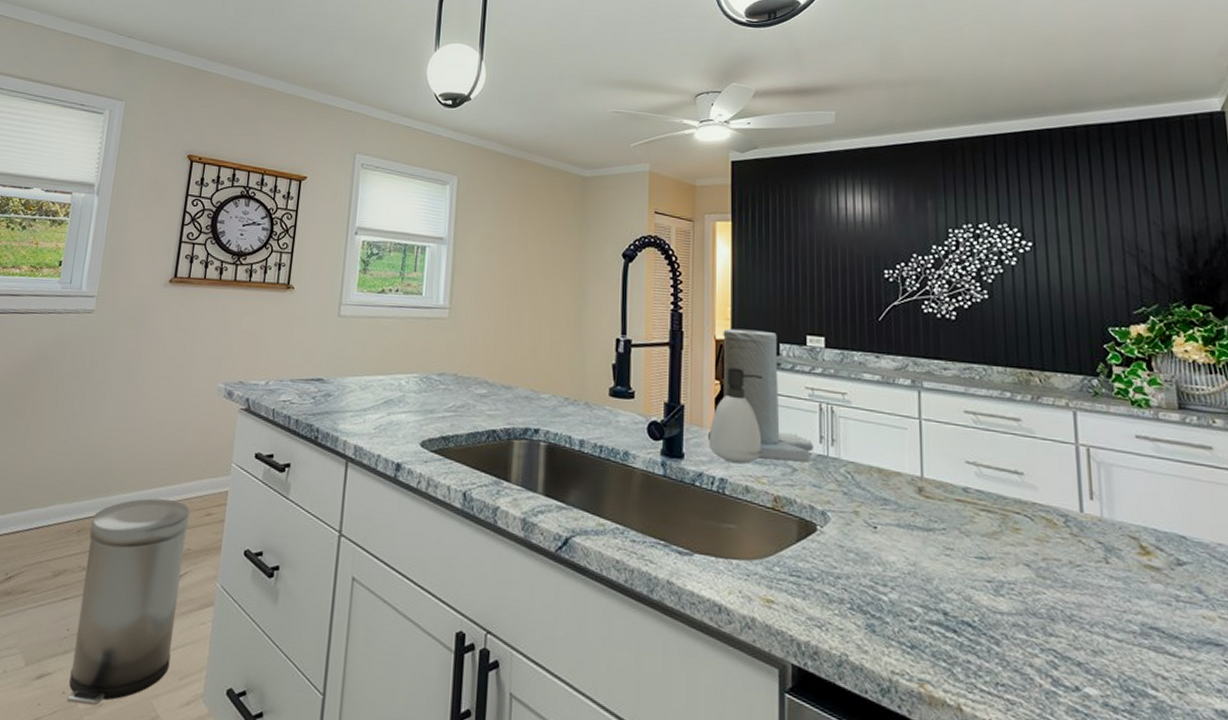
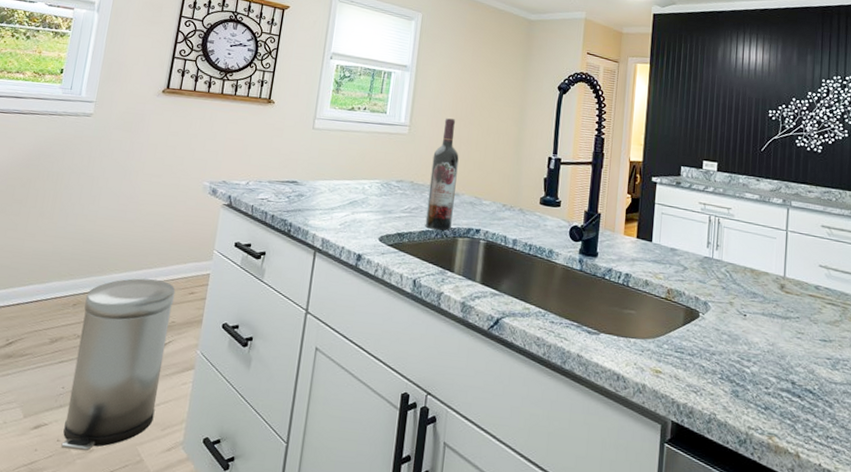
wine bottle: none [473,297,509,432] -> present [425,118,459,230]
paper towel: present [708,328,813,461] -> none [618,152,702,262]
soap dispenser: present [708,367,762,464] -> none [618,184,665,262]

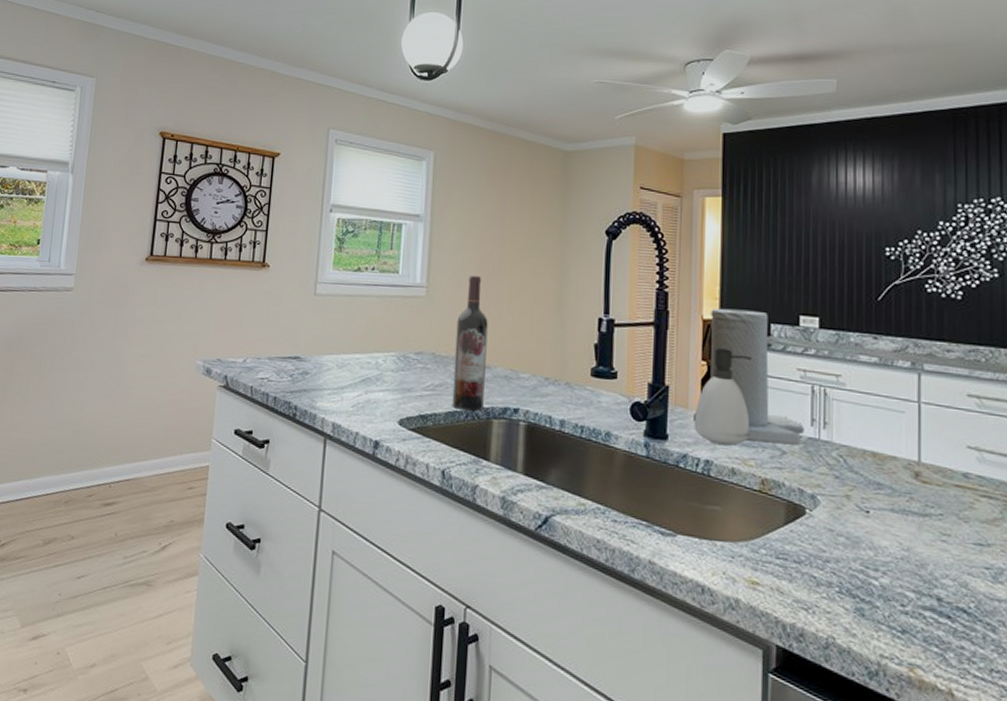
pedal bin: present [61,278,176,452] -> none [61,471,173,666]
paper towel: none [618,152,702,262] -> present [694,308,804,444]
soap dispenser: none [618,184,665,262] -> present [694,348,752,446]

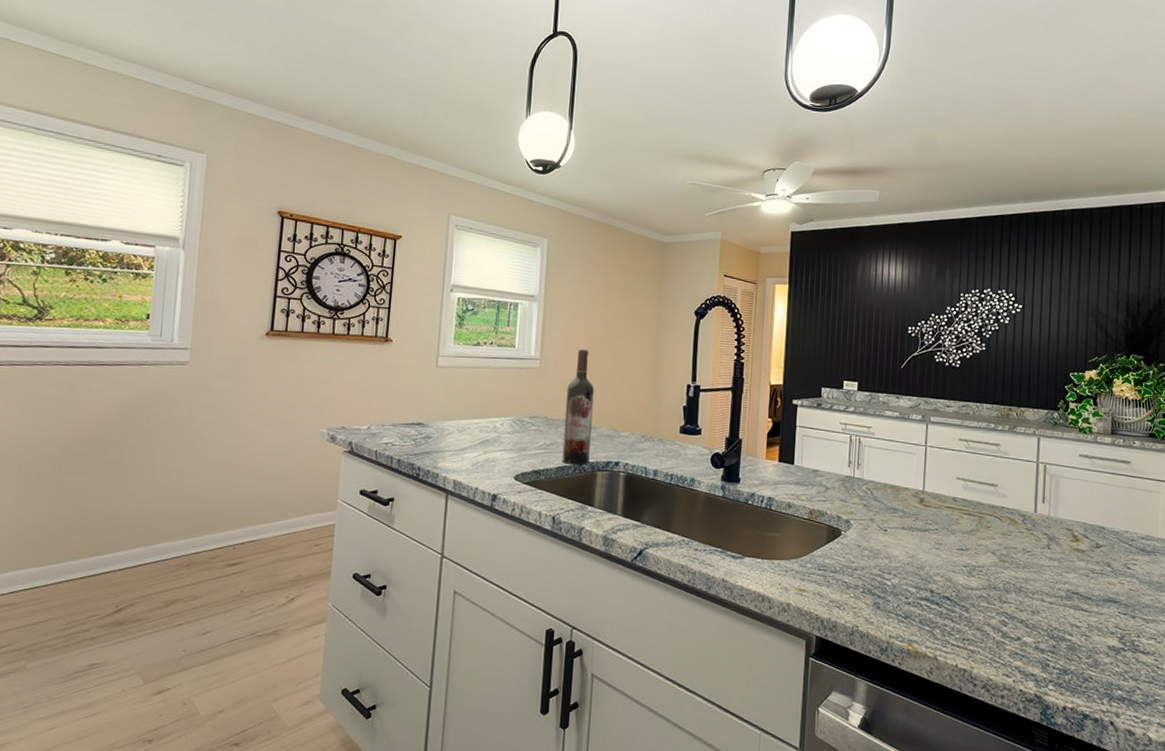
paper towel: present [694,308,804,444] -> none [760,375,843,481]
soap dispenser: present [694,348,752,446] -> none [760,408,806,485]

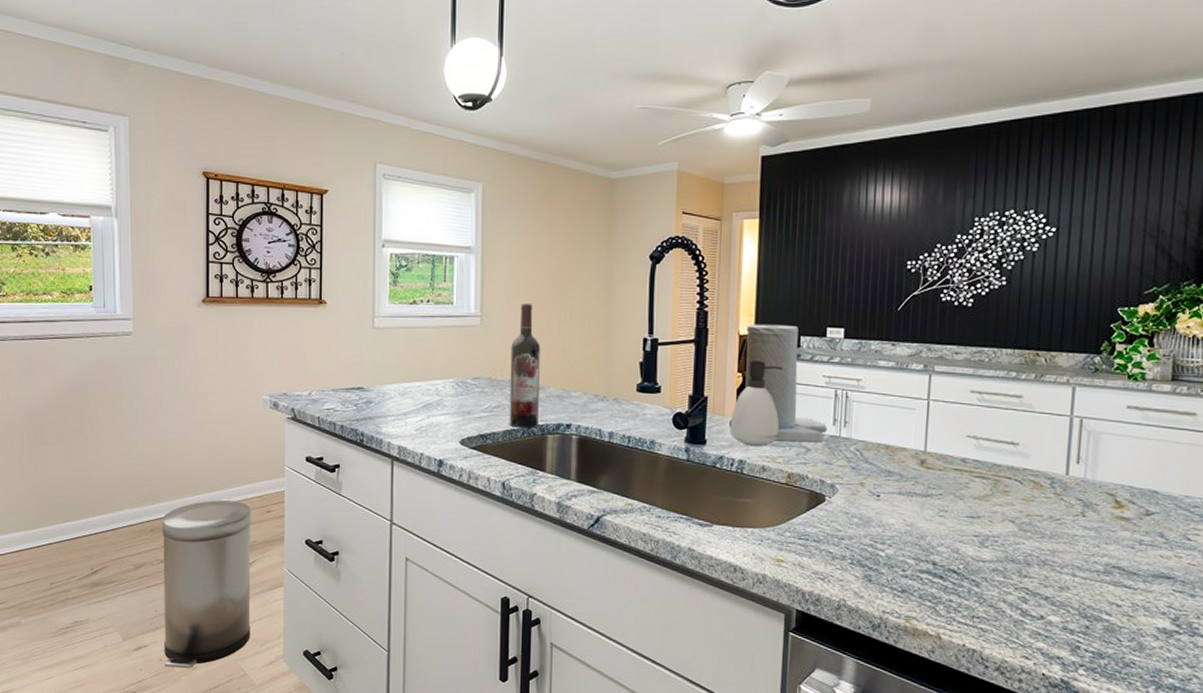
pedal bin: none [188,533,299,712] -> present [162,500,252,669]
paper towel: none [760,375,843,481] -> present [729,324,827,442]
soap dispenser: none [760,408,806,485] -> present [729,360,782,446]

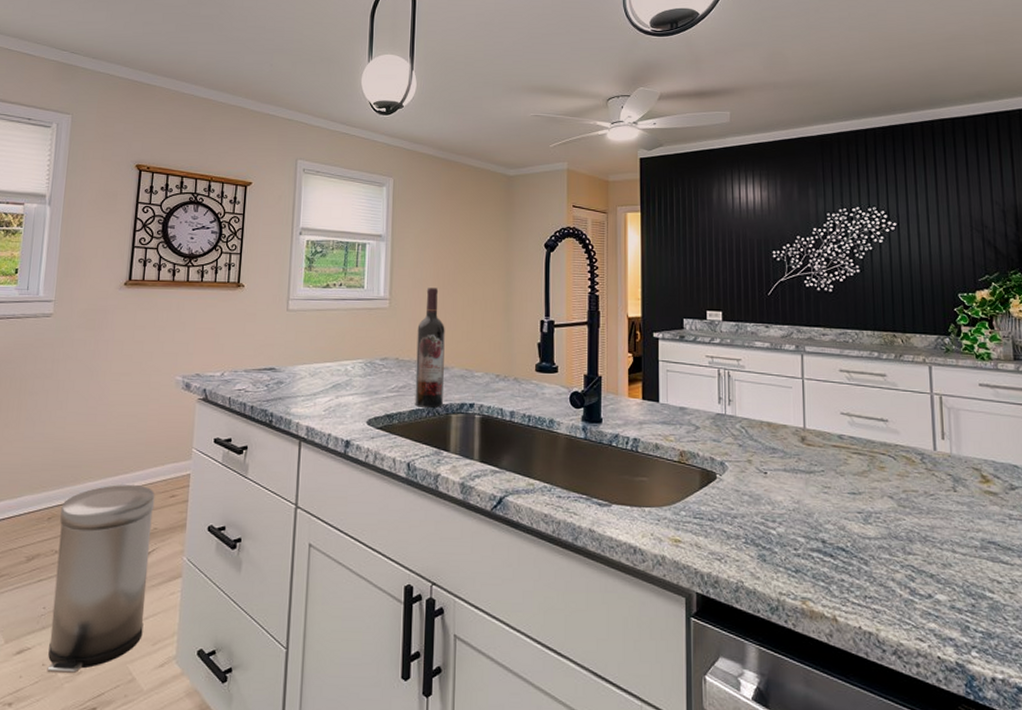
paper towel: present [729,324,827,442] -> none [623,307,713,420]
soap dispenser: present [729,360,782,446] -> none [623,341,669,424]

